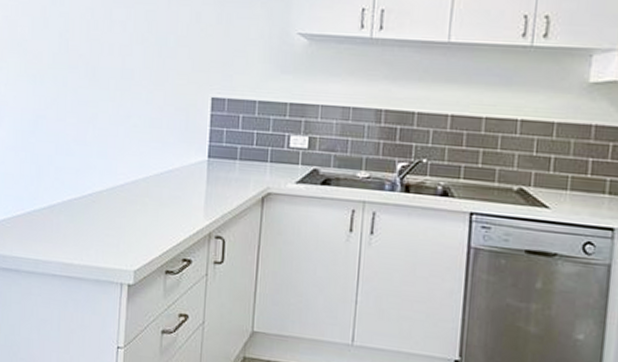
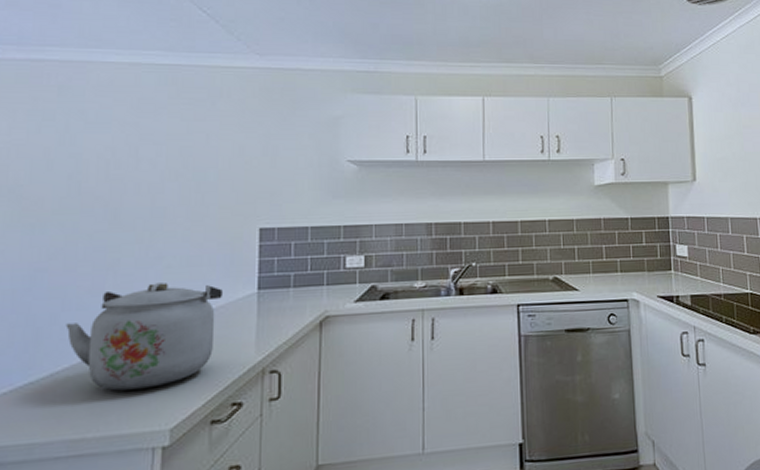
kettle: none [59,138,178,232] -> present [65,281,222,391]

